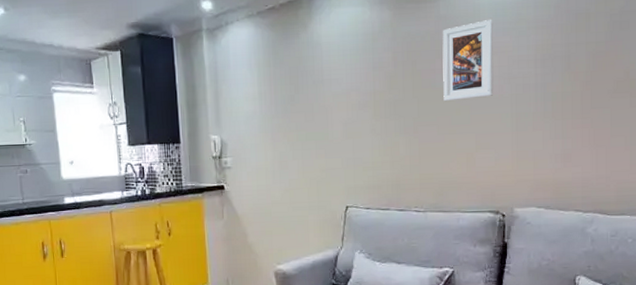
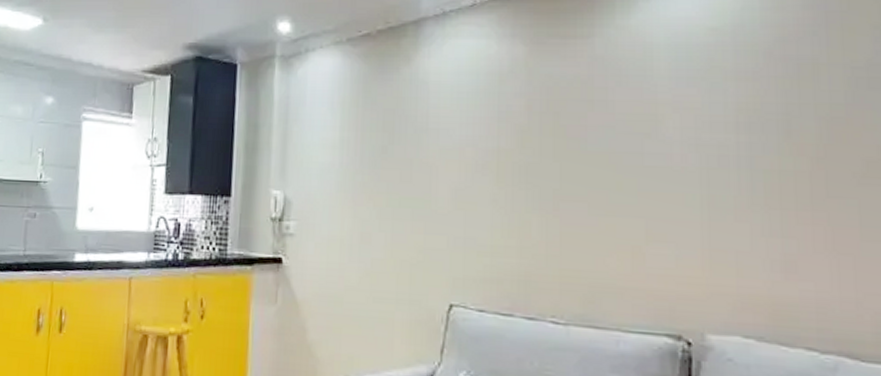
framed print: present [442,20,494,102] -> none [598,65,673,171]

